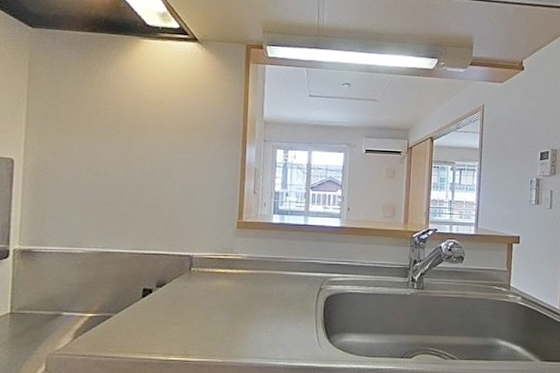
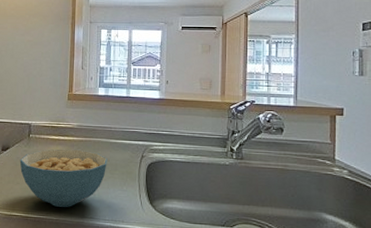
cereal bowl: none [178,283,282,348] -> present [19,149,107,207]

